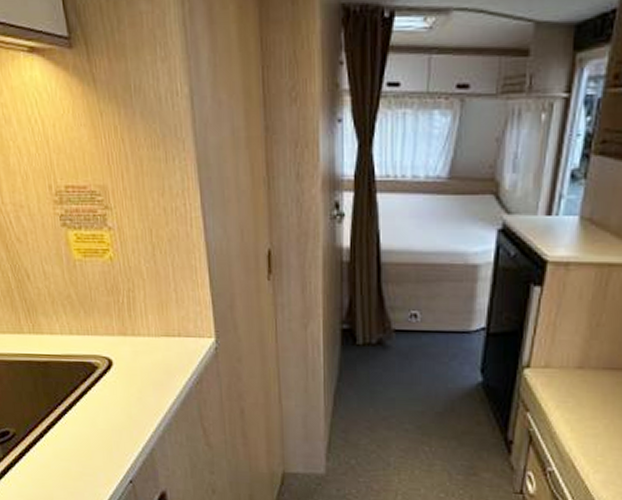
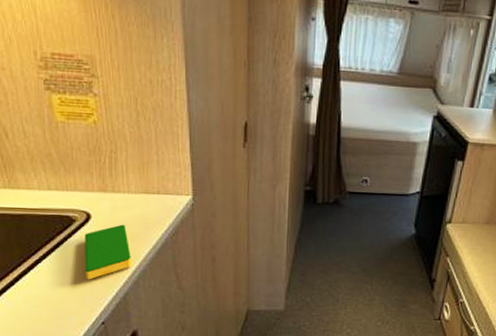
dish sponge: none [107,371,156,432] -> present [84,224,131,279]

